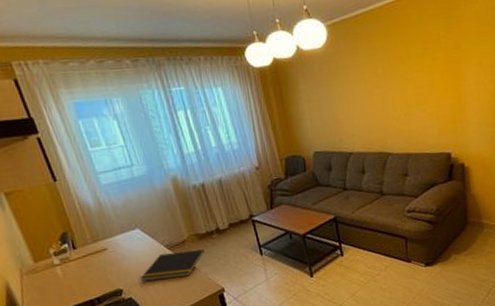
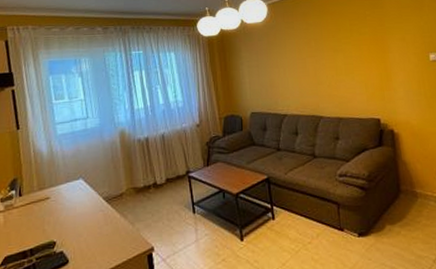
notepad: present [140,249,205,281] -> none [74,204,140,234]

